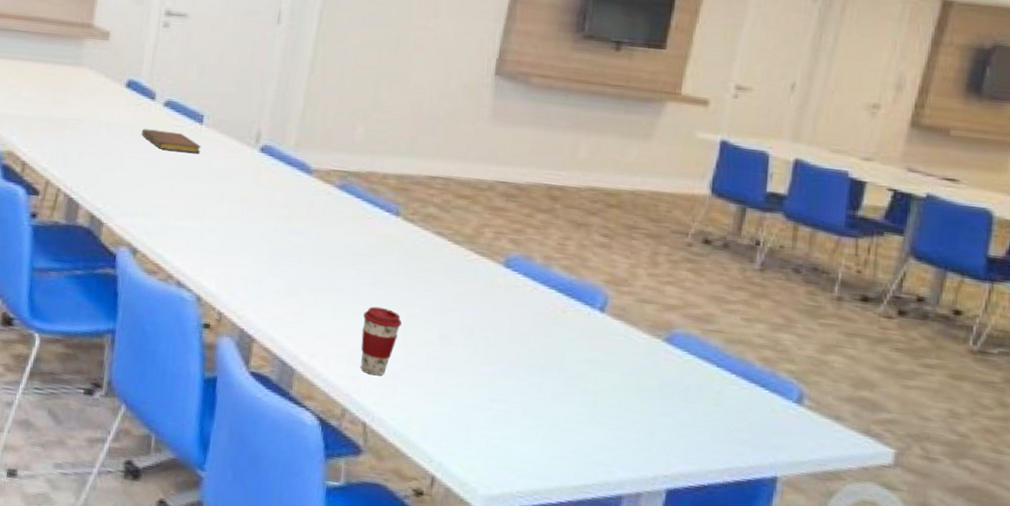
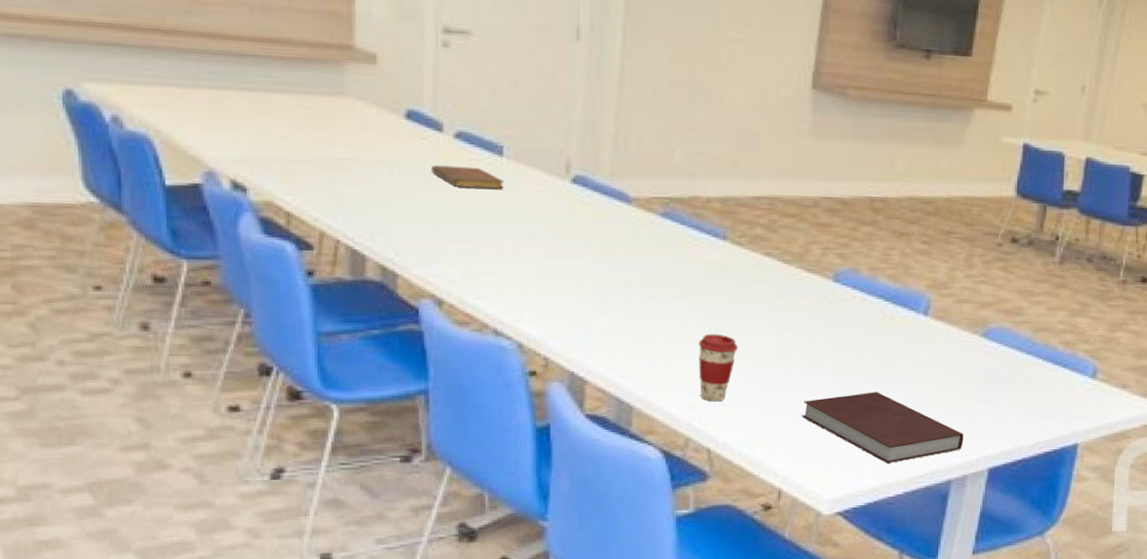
notebook: none [461,386,639,467] -> present [802,392,964,463]

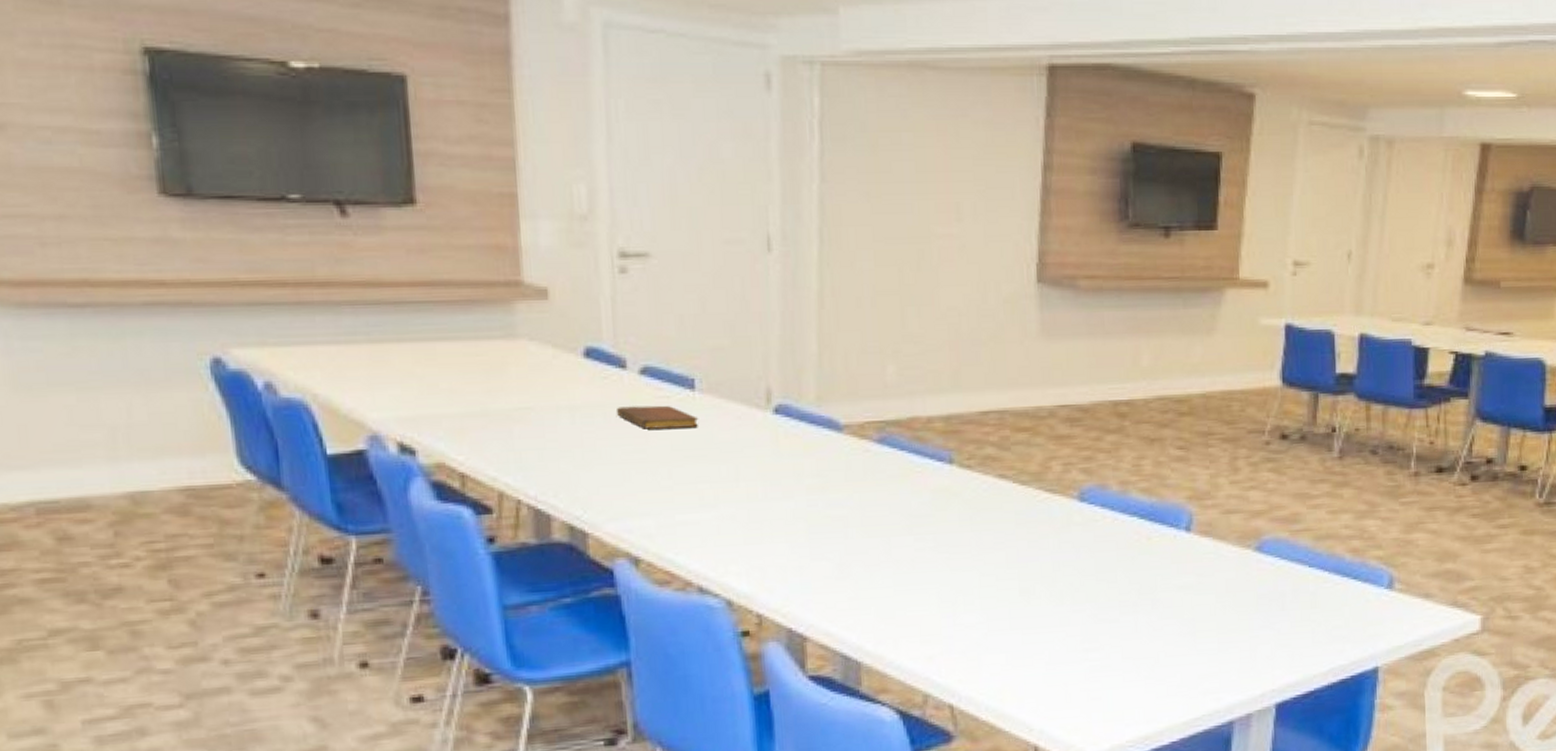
coffee cup: present [698,333,739,402] -> none [930,572,976,650]
notebook: present [802,392,964,463] -> none [1054,624,1244,706]

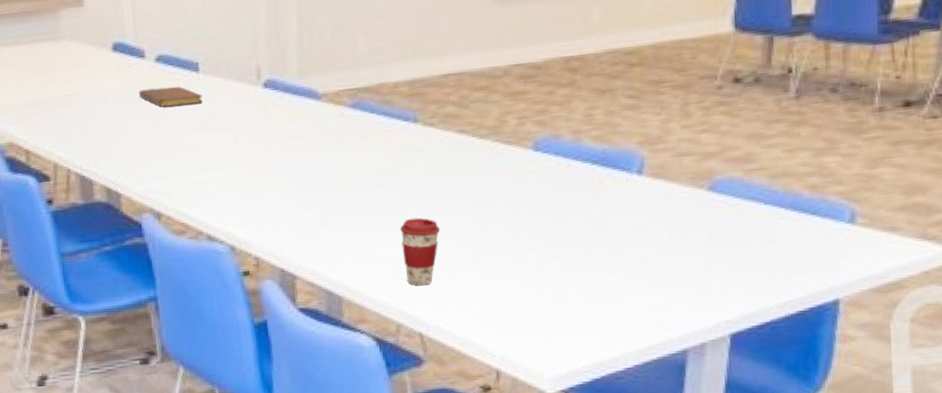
coffee cup: none [930,572,976,650] -> present [400,217,441,286]

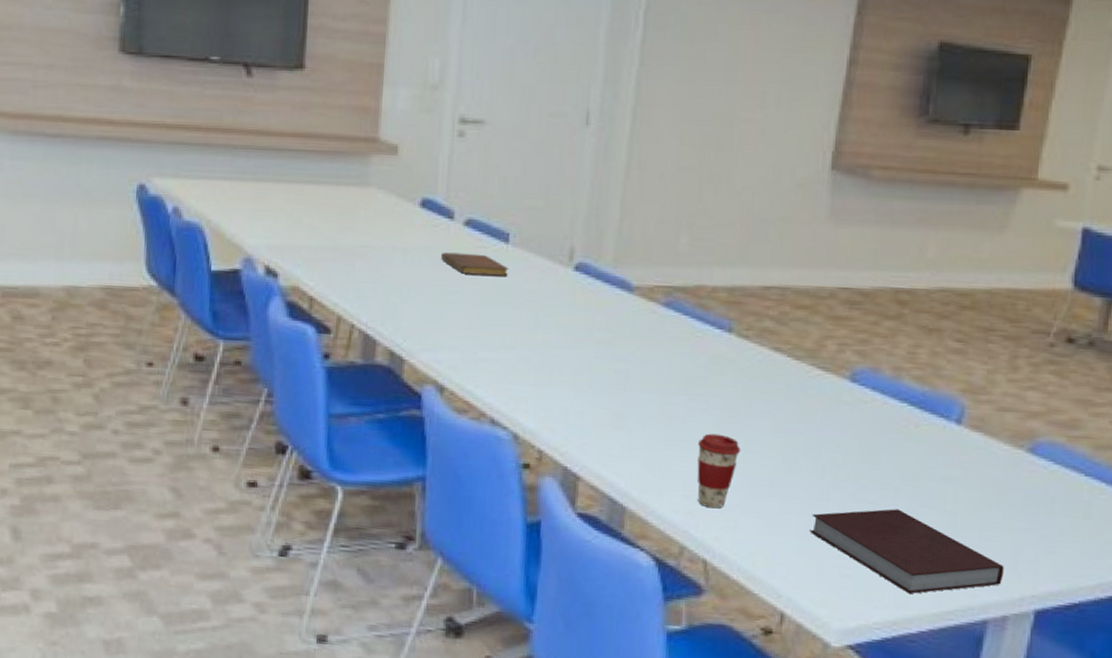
notebook: none [513,261,698,336] -> present [809,509,1004,594]

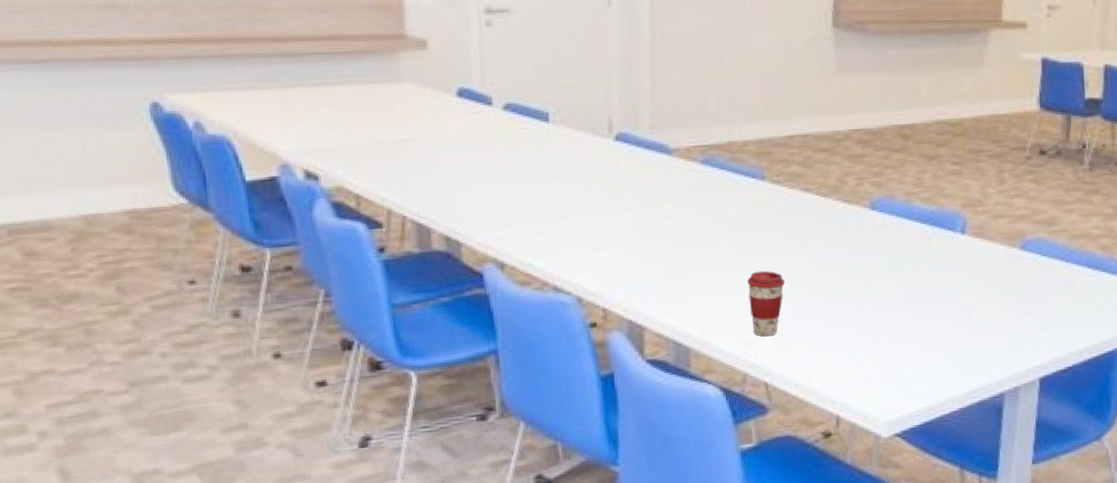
notebook: present [440,252,509,276] -> none [483,135,553,156]
notebook: present [809,509,1004,594] -> none [852,312,1012,382]

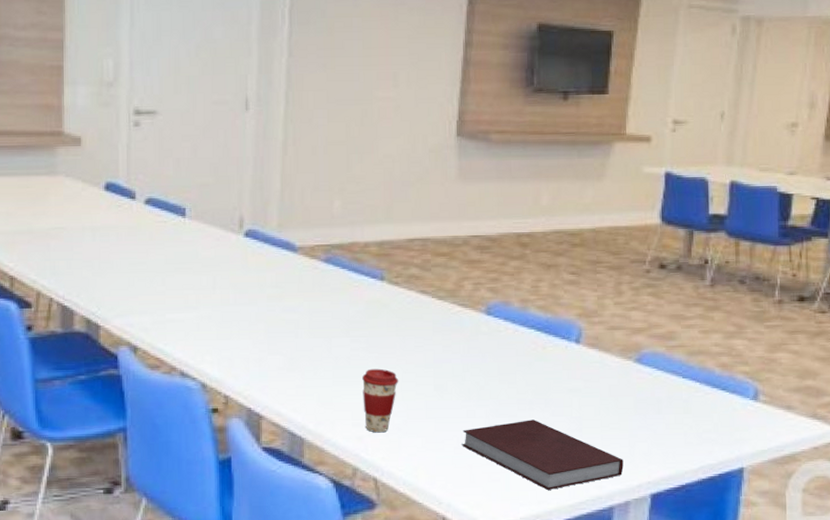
notebook: none [852,312,1012,382] -> present [462,419,624,490]

